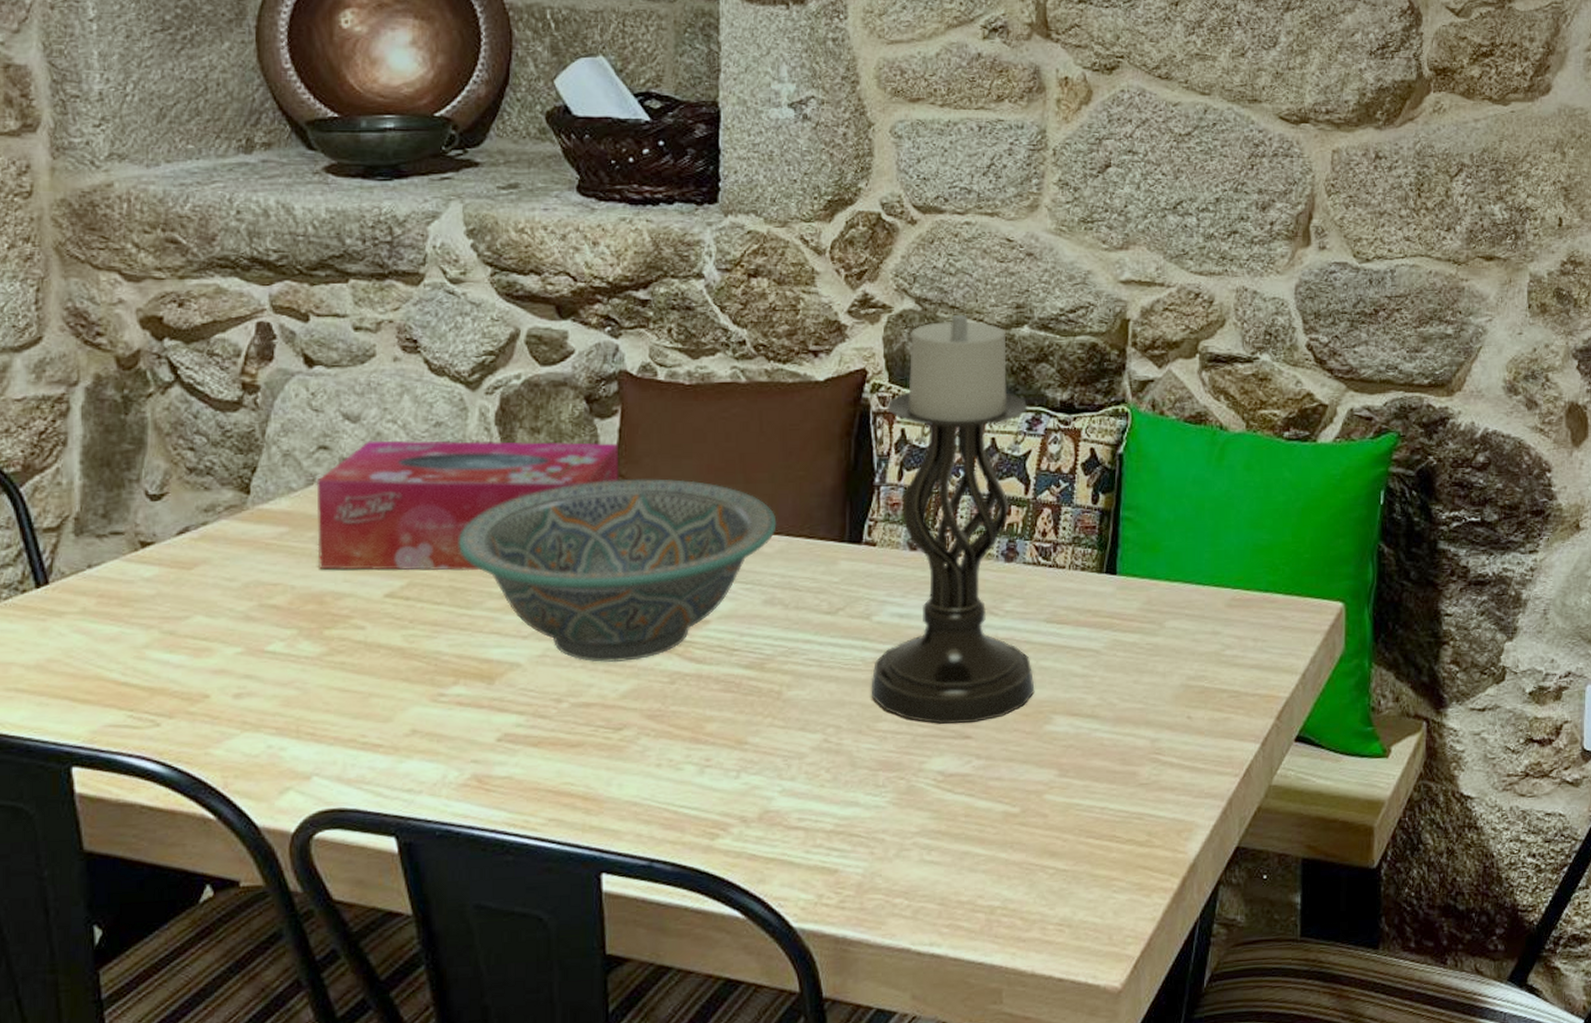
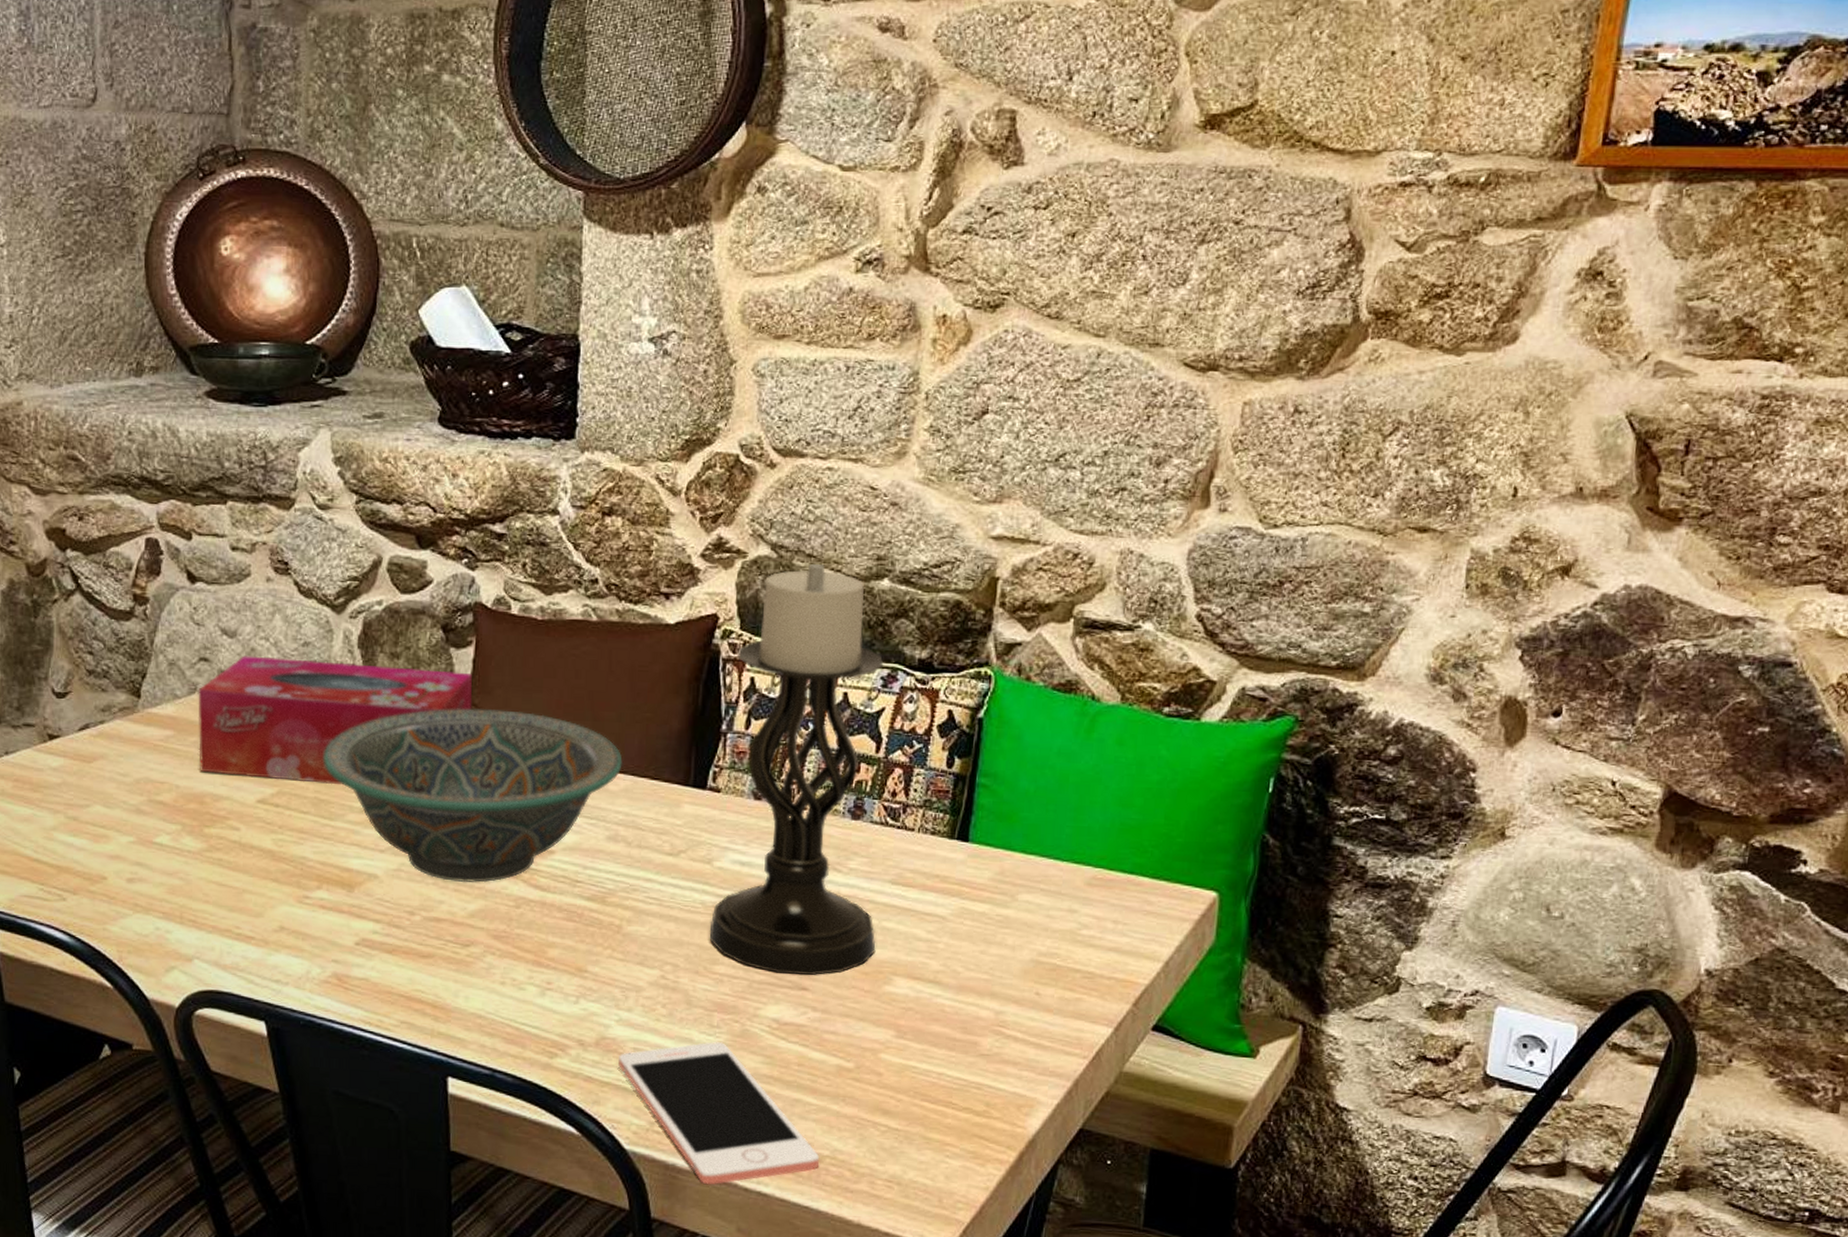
cell phone: none [783,801,991,954] -> present [618,1041,820,1185]

